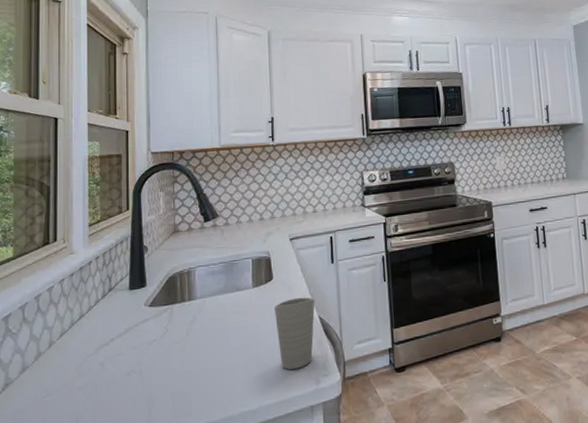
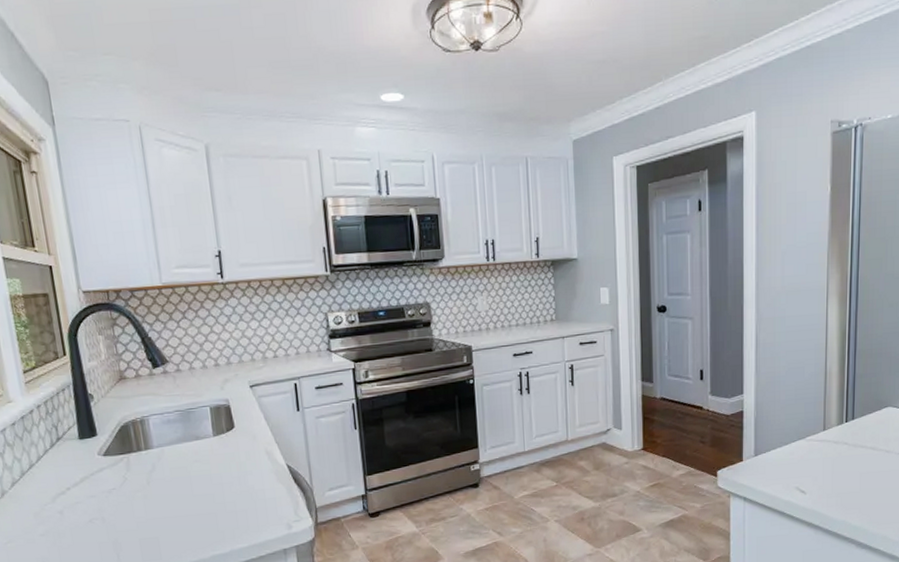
cup: present [273,297,315,370] -> none [238,445,283,516]

